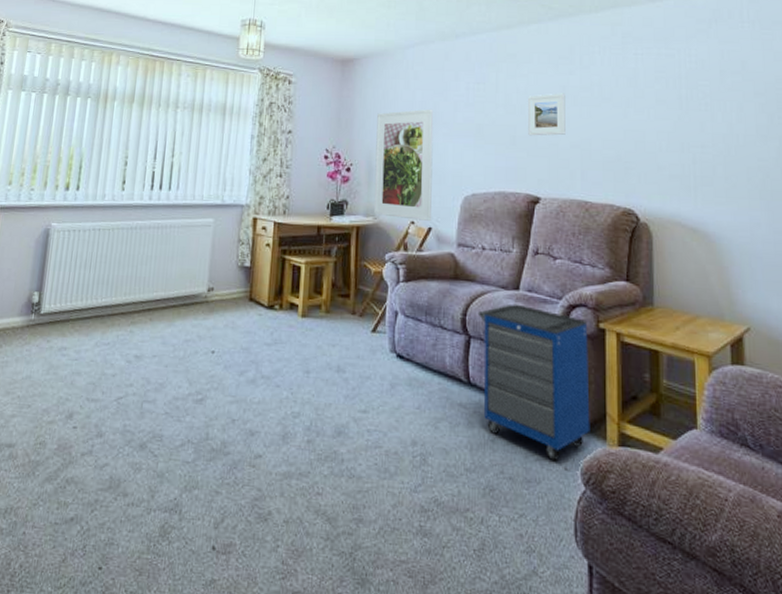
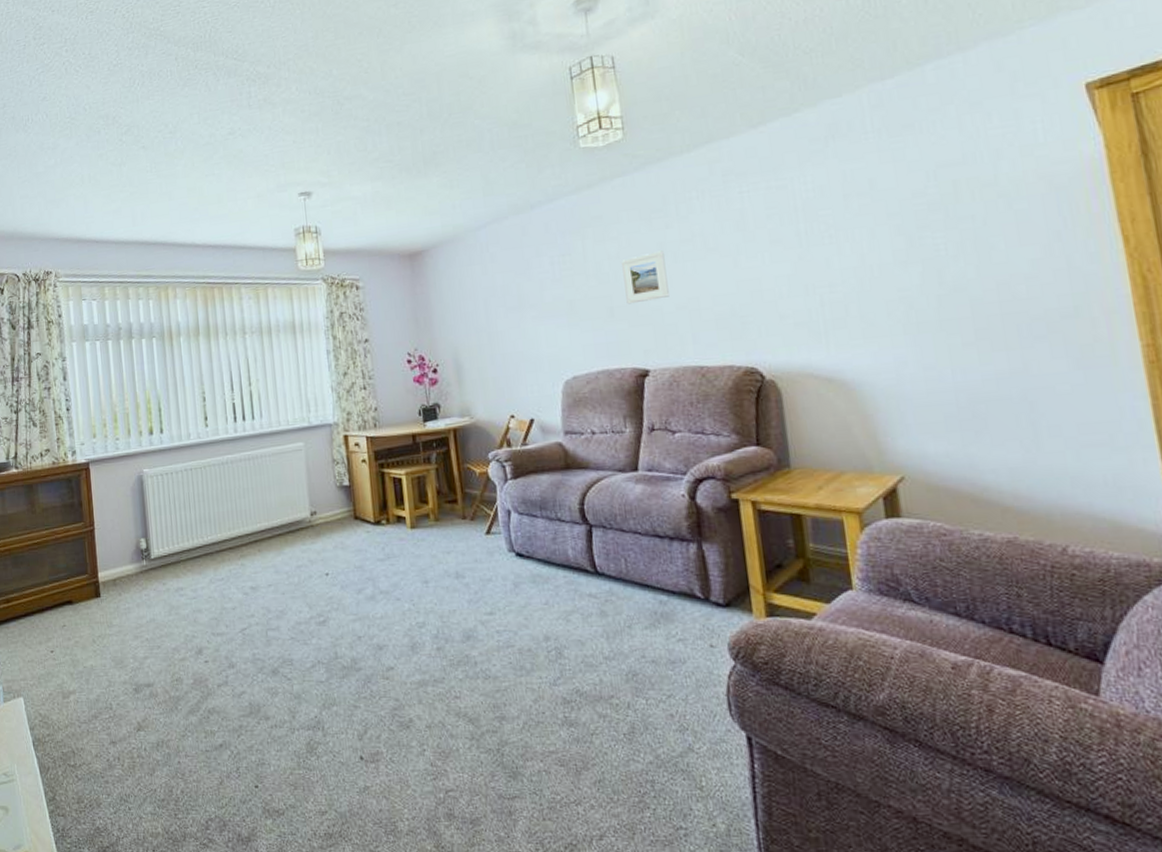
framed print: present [373,109,434,221] -> none [457,292,533,415]
cabinet: present [477,303,590,462] -> none [596,485,734,640]

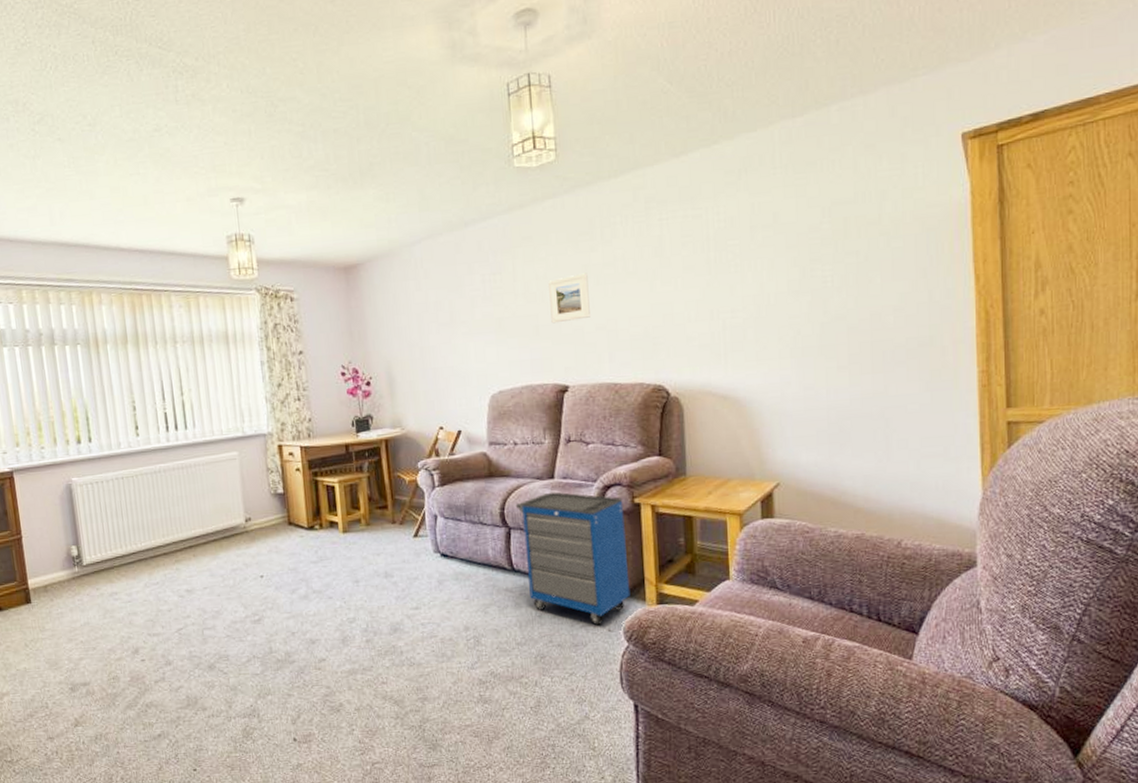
cabinet: none [596,485,734,640] -> present [515,491,630,626]

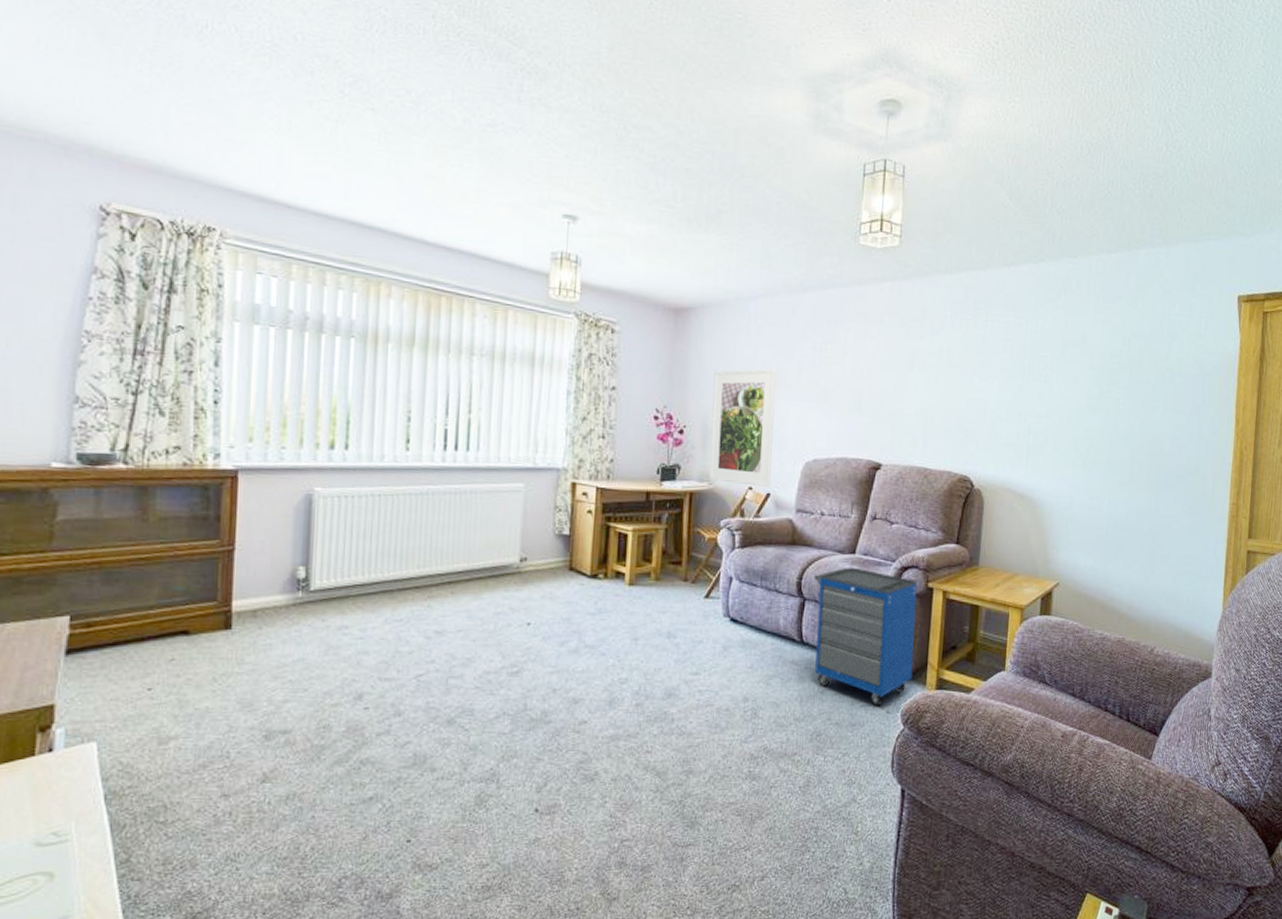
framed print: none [391,308,461,426] -> present [708,368,777,487]
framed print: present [548,273,590,324] -> none [874,357,914,402]

